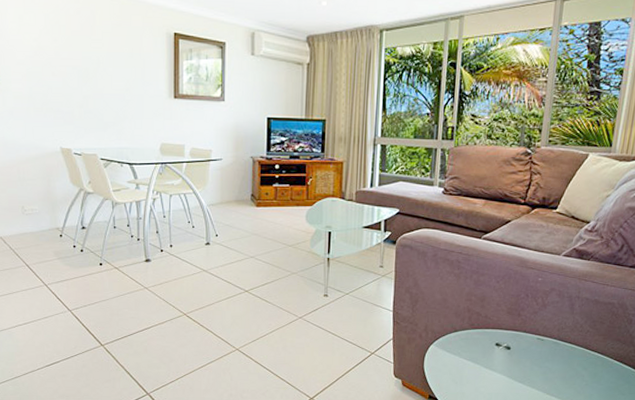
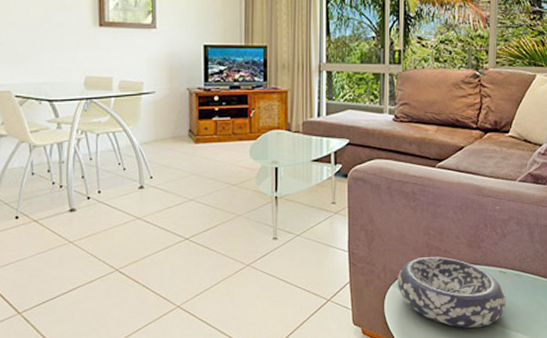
decorative bowl: none [438,321,543,388] -> present [398,257,507,328]

